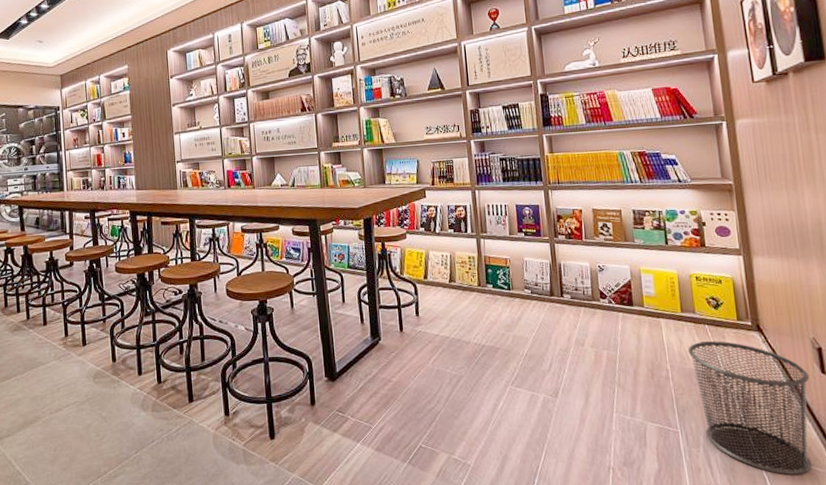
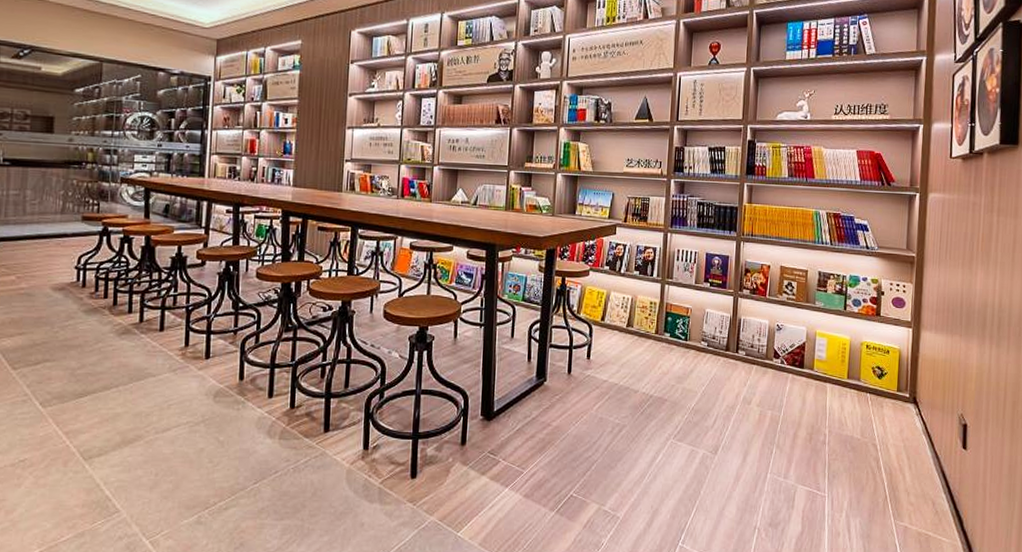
waste bin: present [688,341,811,475] -> none [847,410,952,543]

